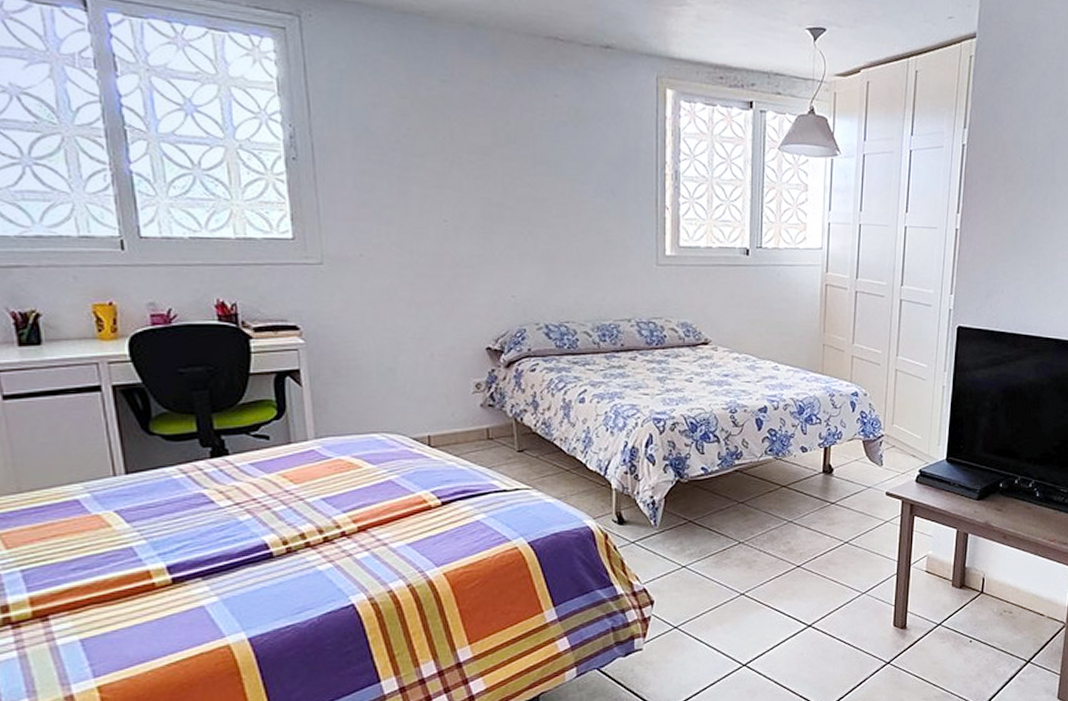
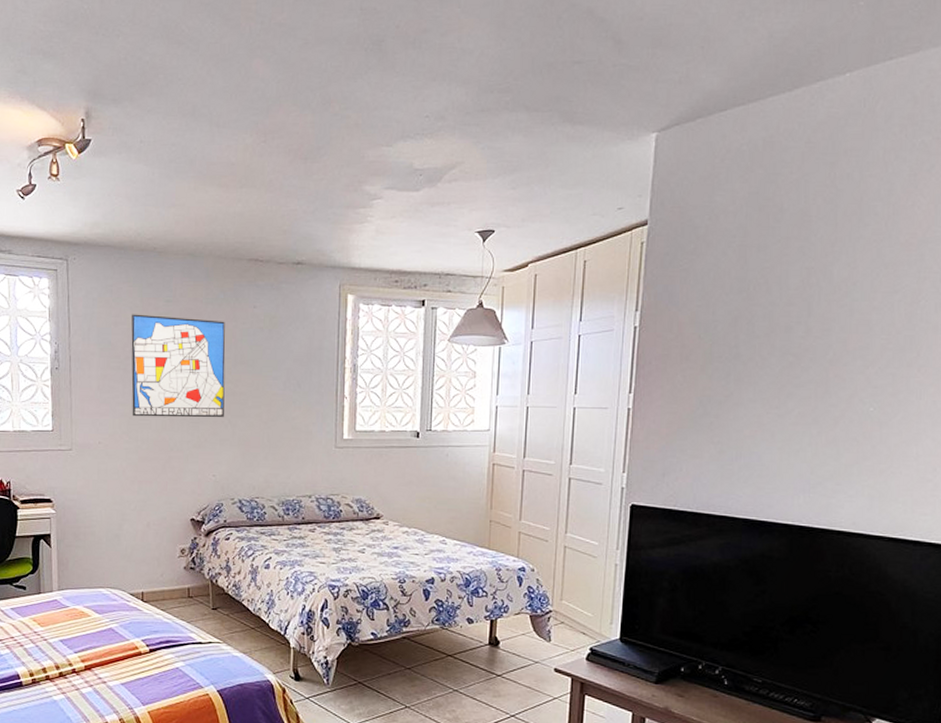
wall art: none [394,94,523,227] -> present [131,314,225,418]

